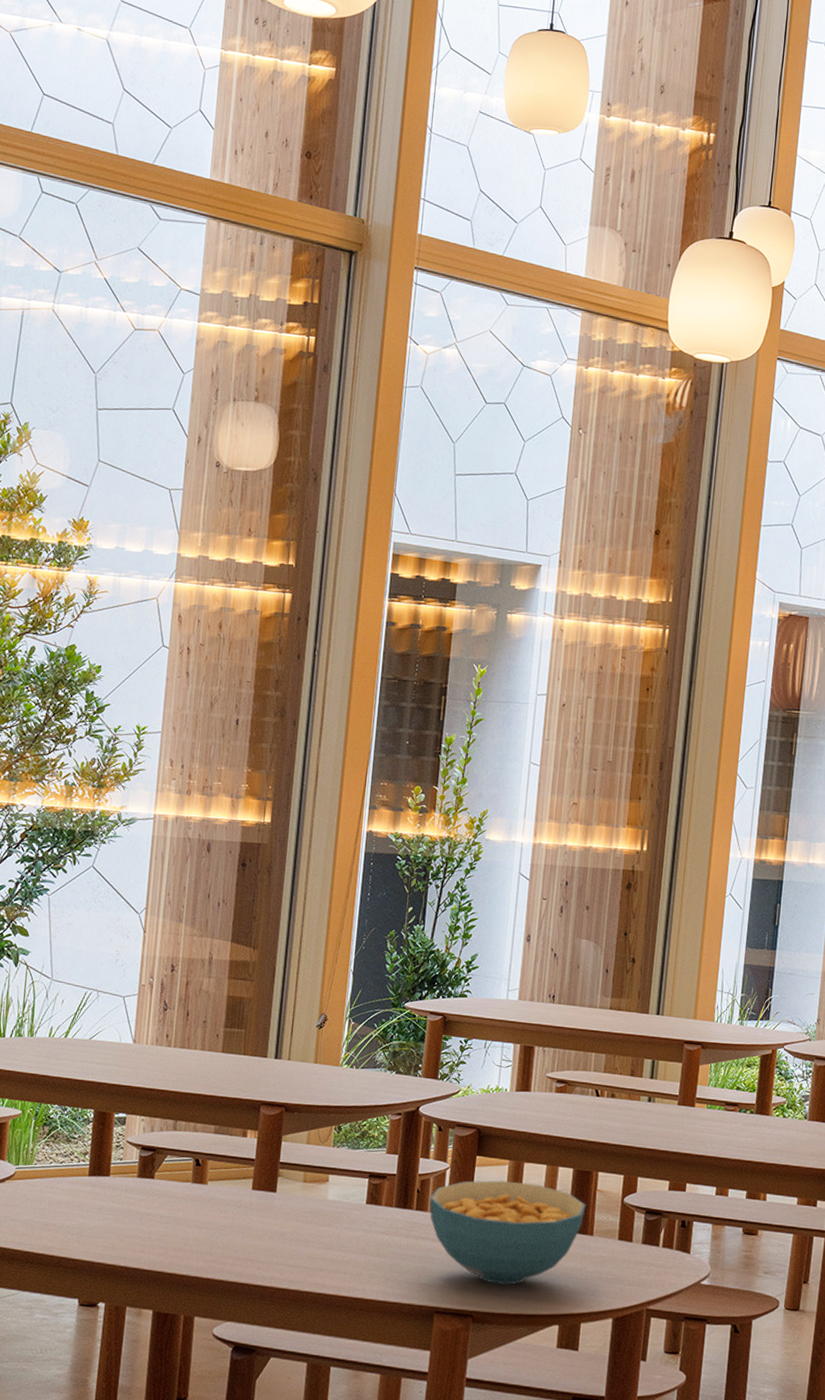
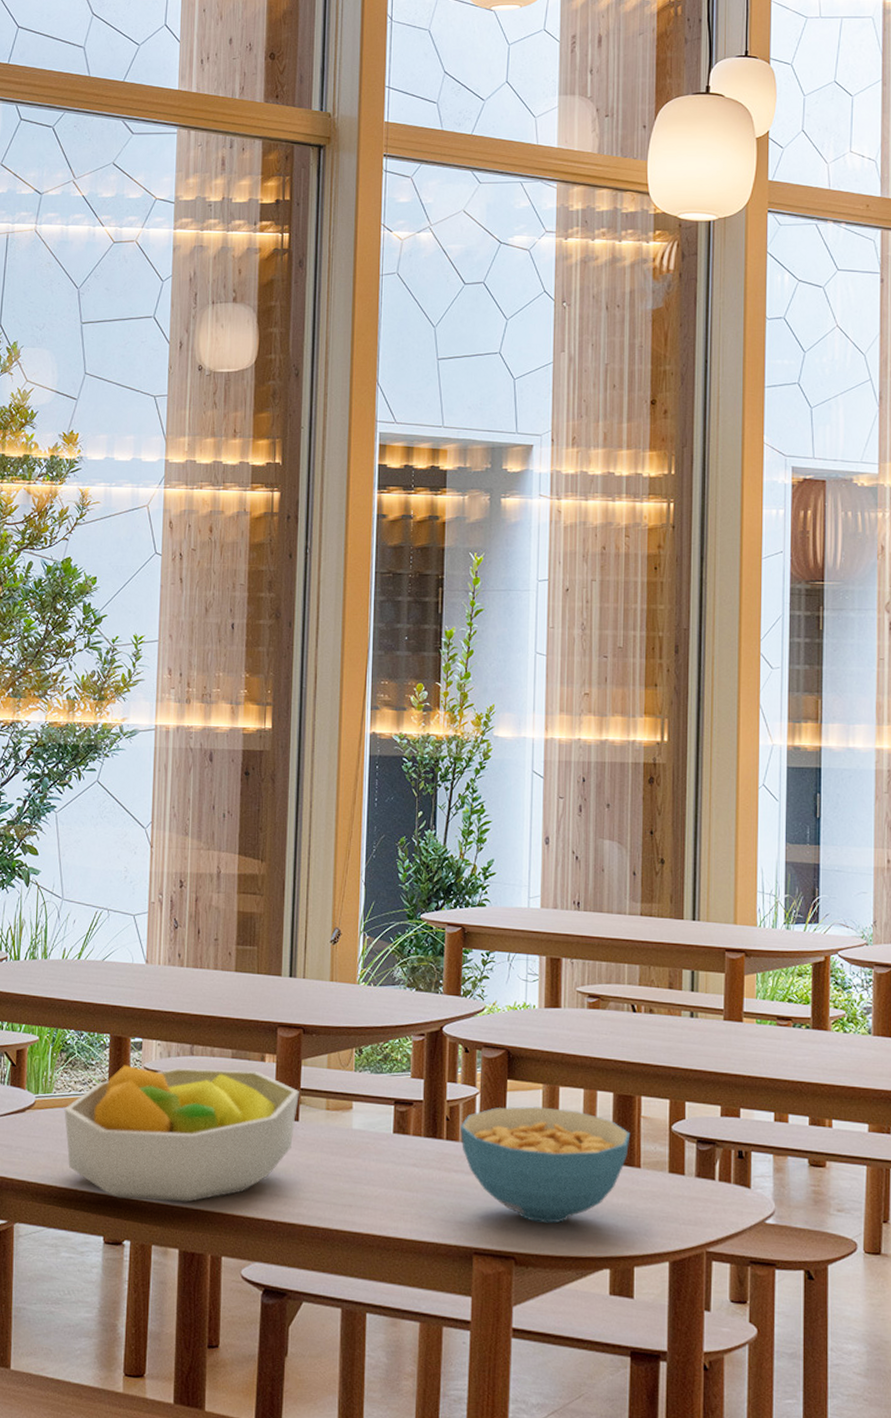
fruit bowl: none [44,1139,278,1267] -> present [64,1065,299,1202]

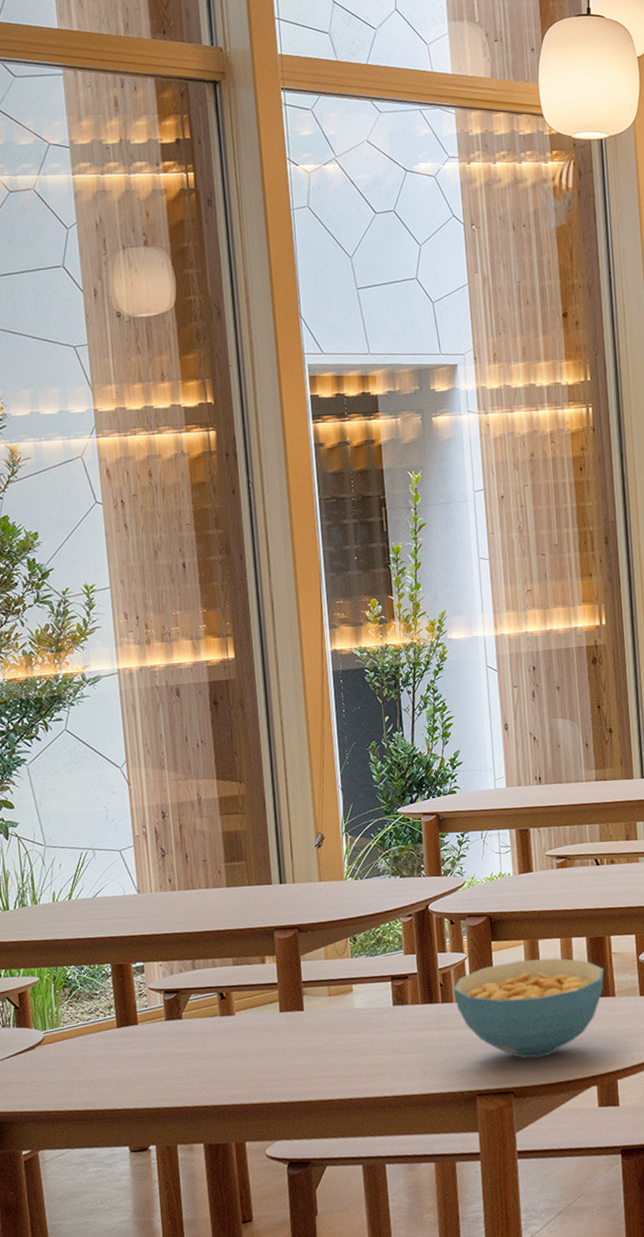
fruit bowl: present [64,1065,299,1202] -> none [74,973,302,1110]

